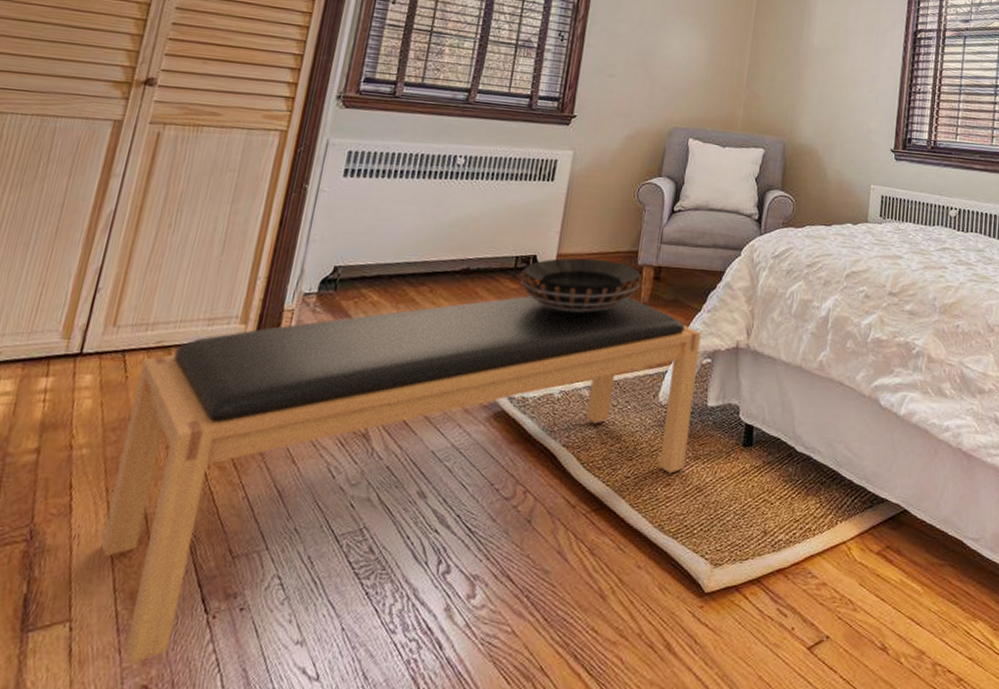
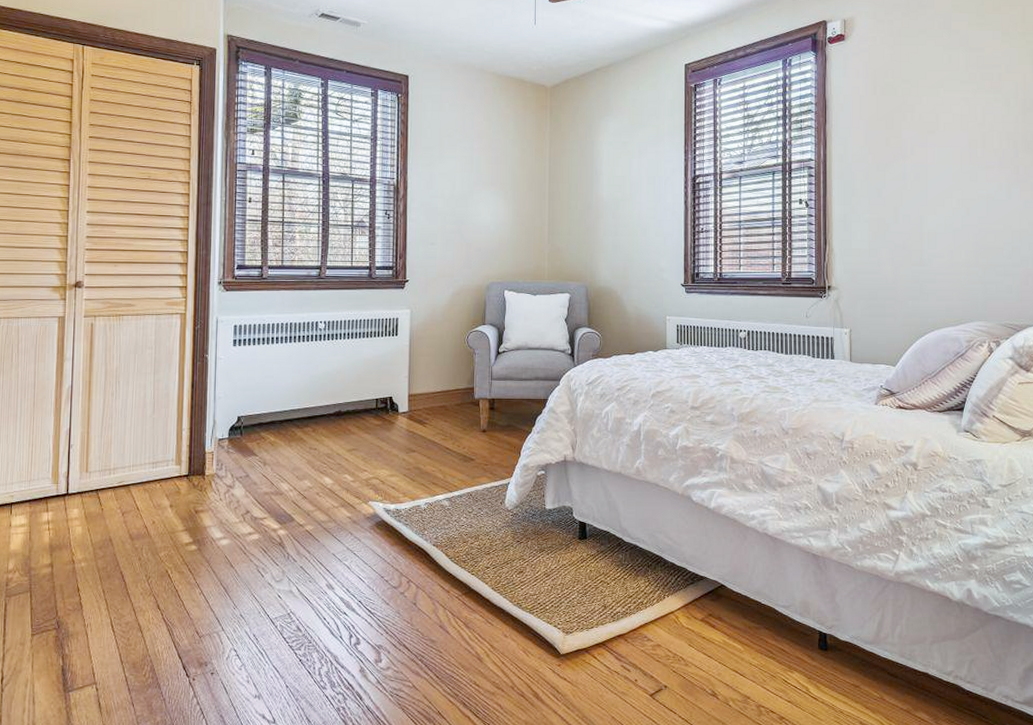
bench: present [100,295,701,664] -> none [107,425,534,713]
decorative bowl: present [519,258,643,313] -> none [381,396,480,441]

